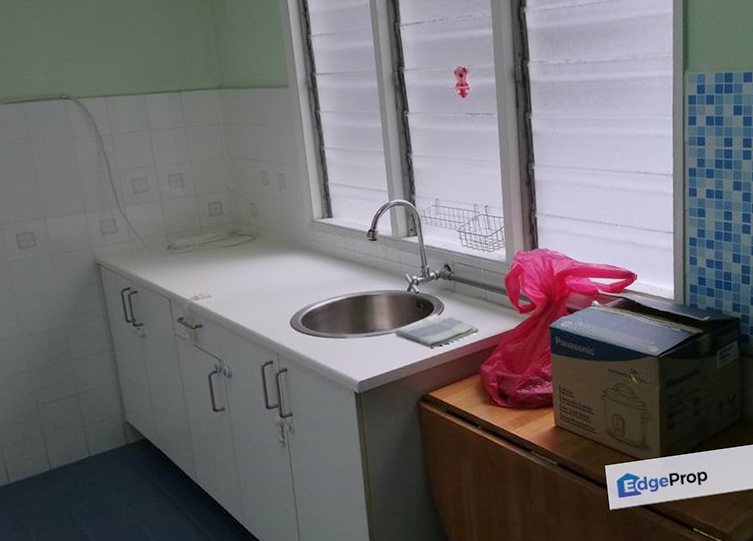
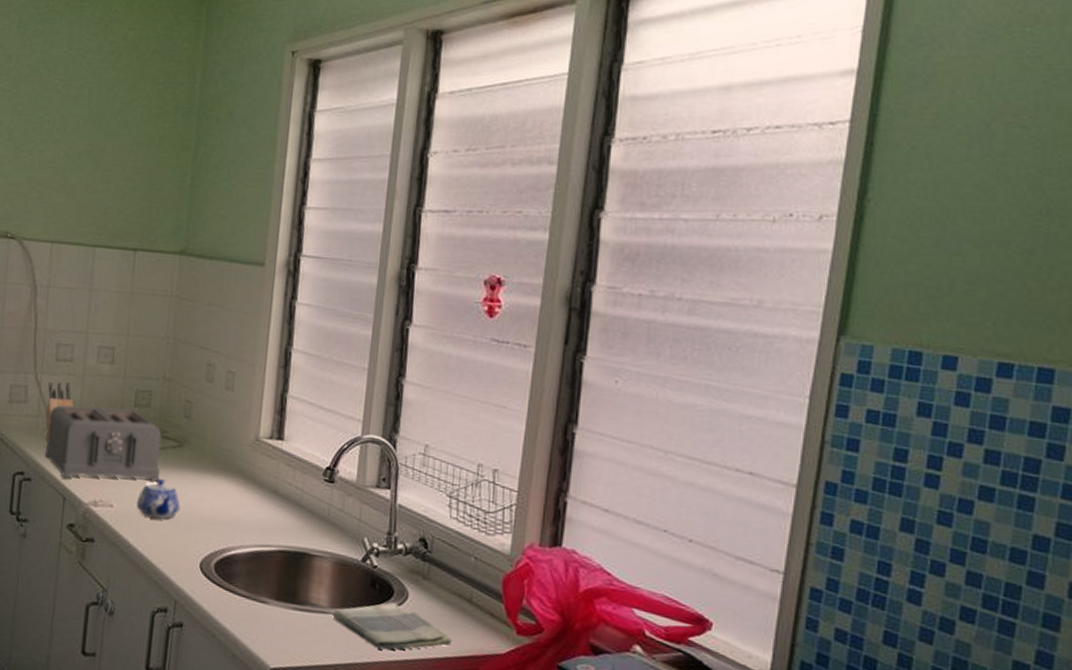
knife block: none [133,209,159,260] -> present [45,381,74,443]
toaster: none [140,219,243,285] -> present [45,405,162,482]
teapot: none [229,267,265,298] -> present [137,479,181,519]

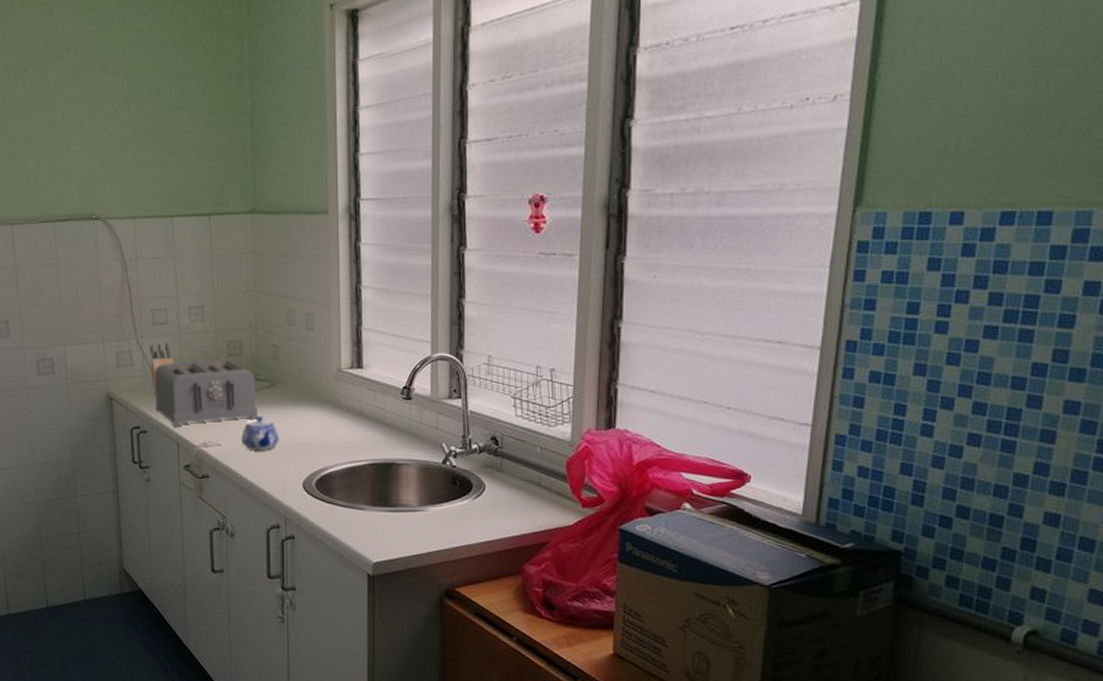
dish towel: present [332,602,453,650] -> none [421,494,527,535]

